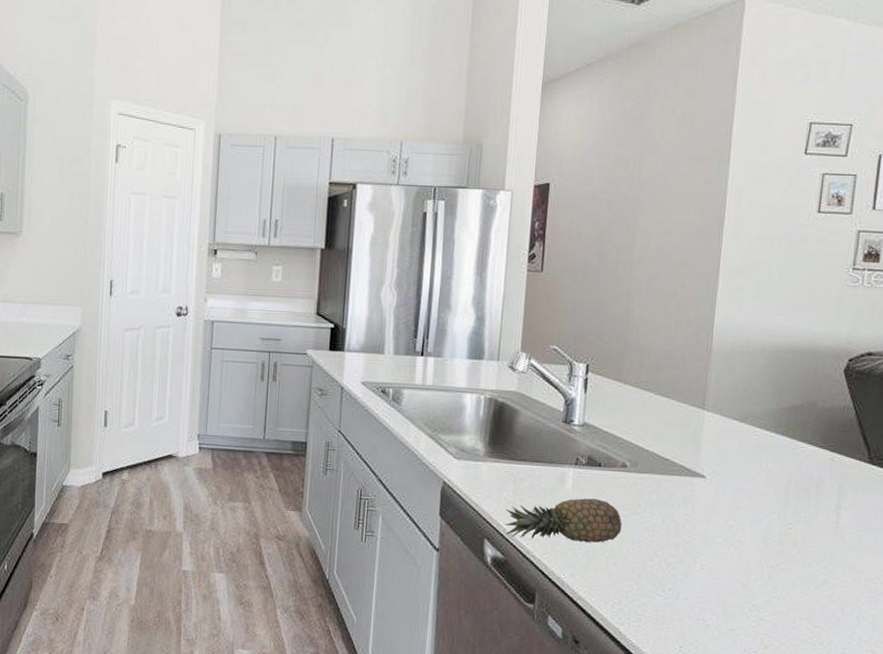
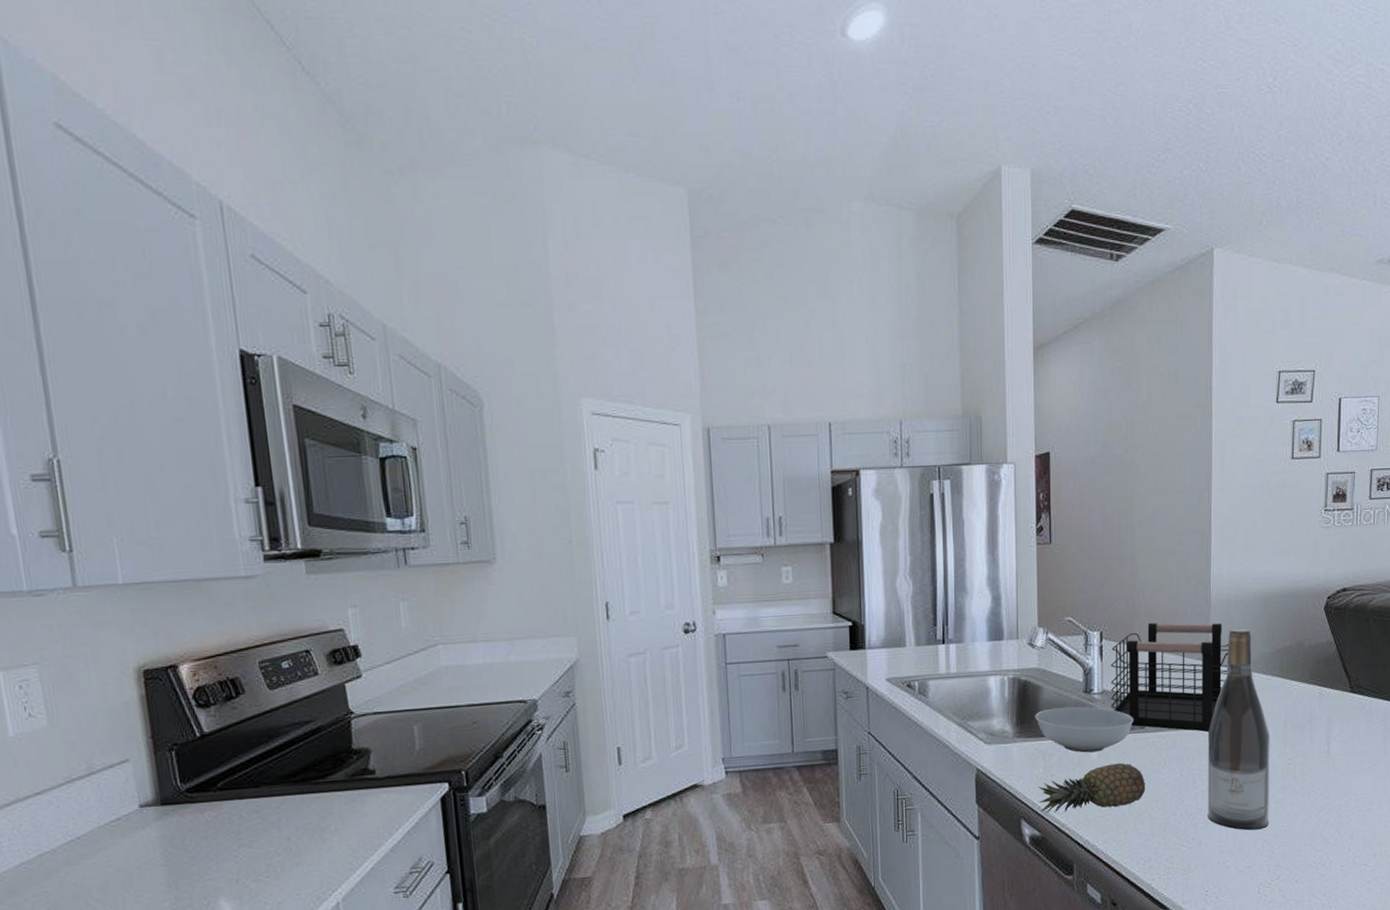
bowl: none [509,433,616,484] -> present [1035,706,1134,753]
dish rack: none [591,361,729,482] -> present [1111,622,1229,732]
wine bottle: none [689,379,769,593] -> present [1207,628,1270,831]

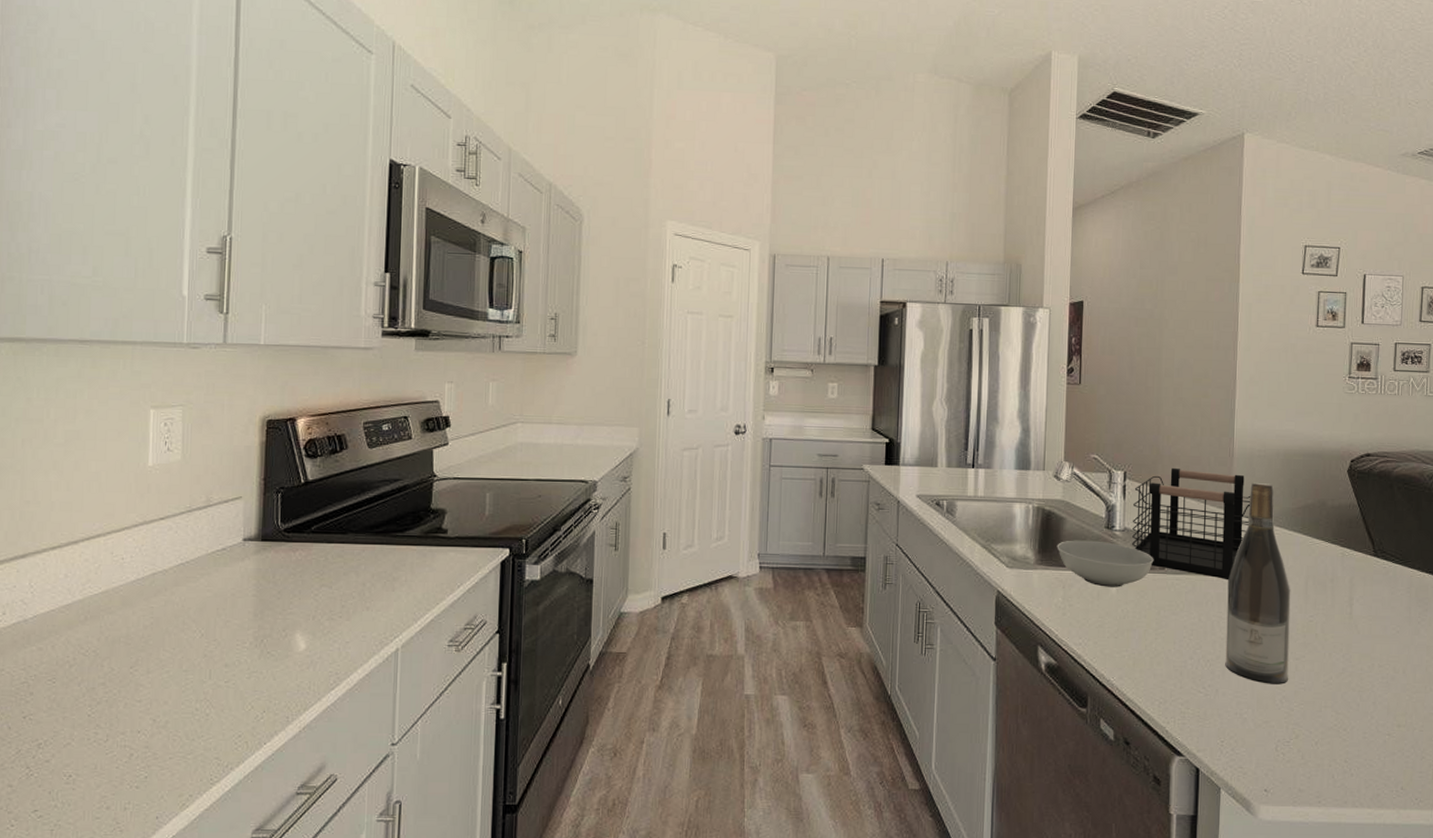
fruit: present [1038,763,1146,814] -> none [1056,601,1164,644]

